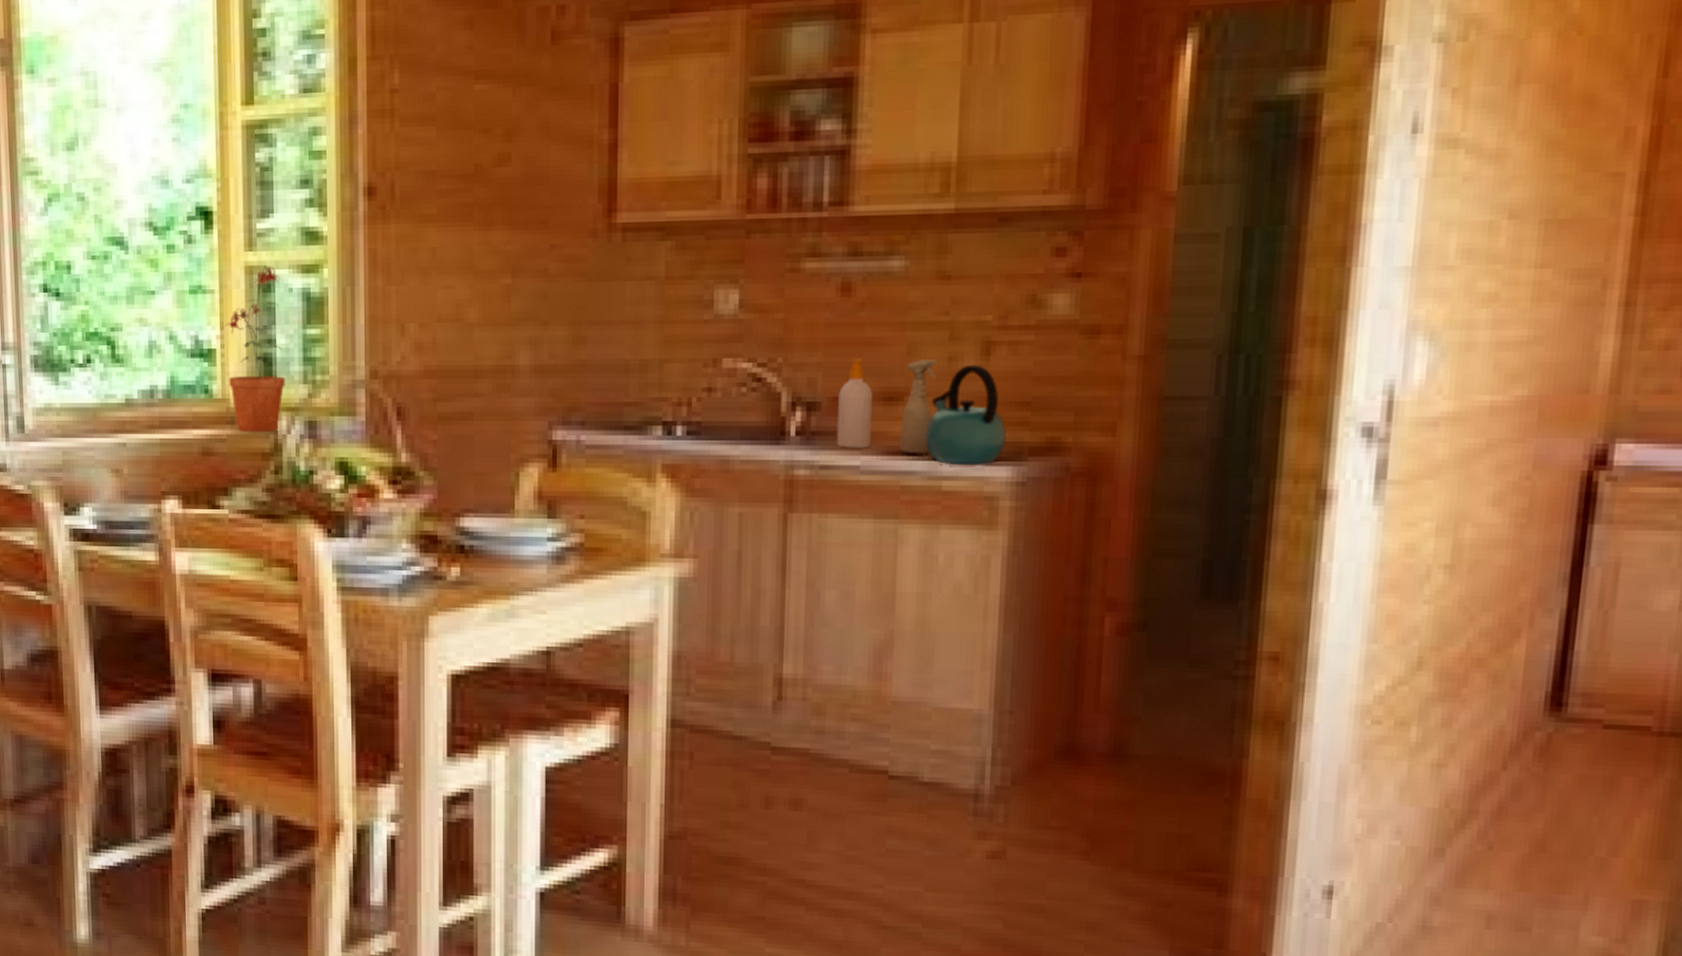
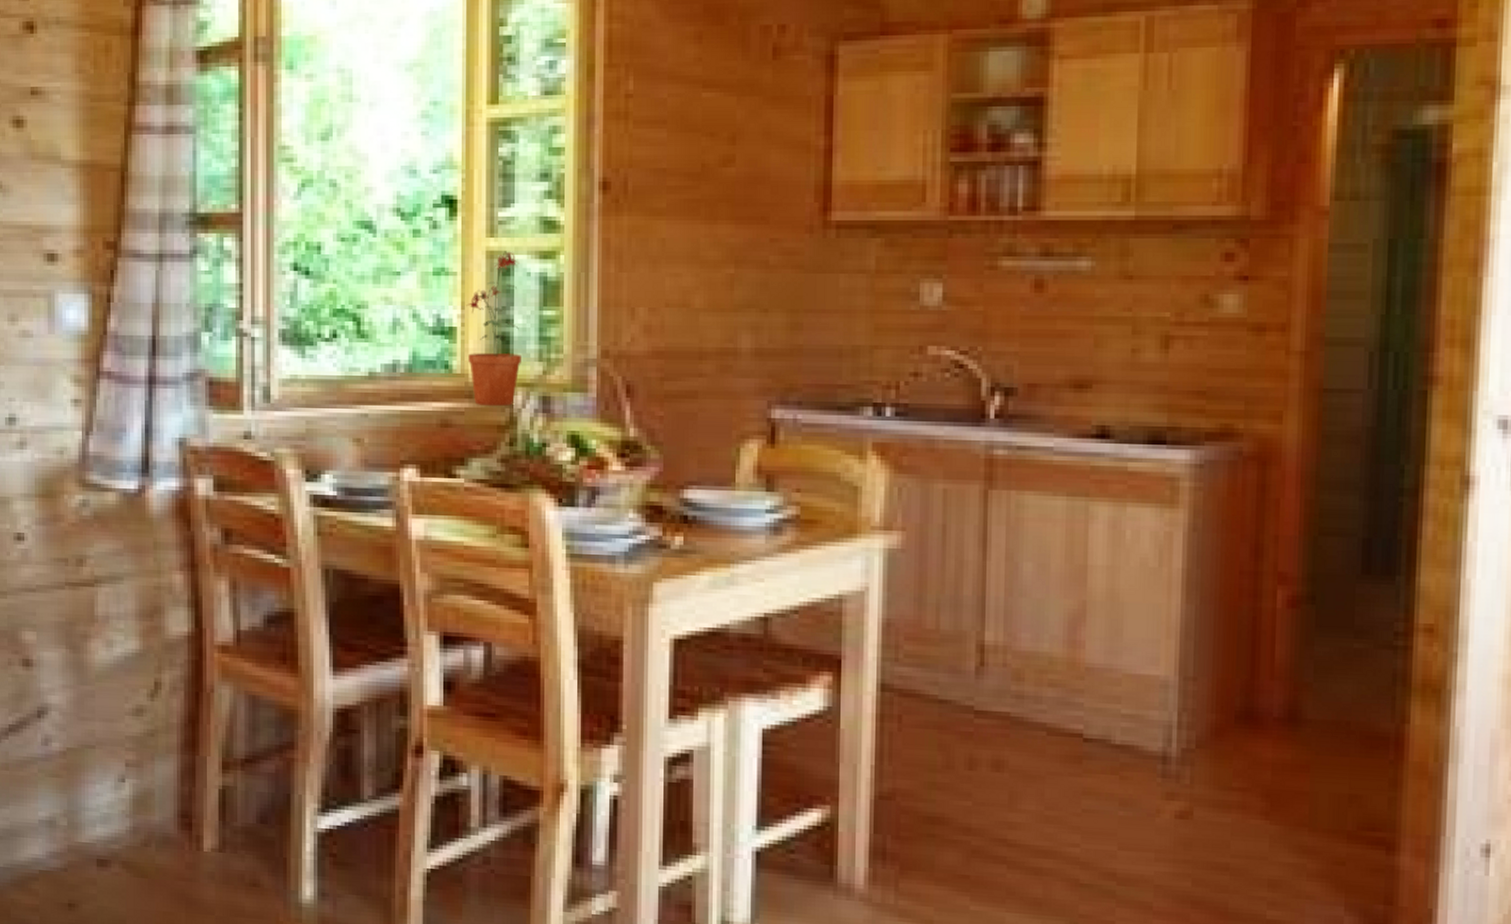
soap bottle: present [837,359,874,449] -> none [1032,349,1065,431]
spray bottle: present [900,360,938,455] -> none [1089,351,1122,438]
kettle: present [924,364,1006,466] -> none [1111,356,1185,449]

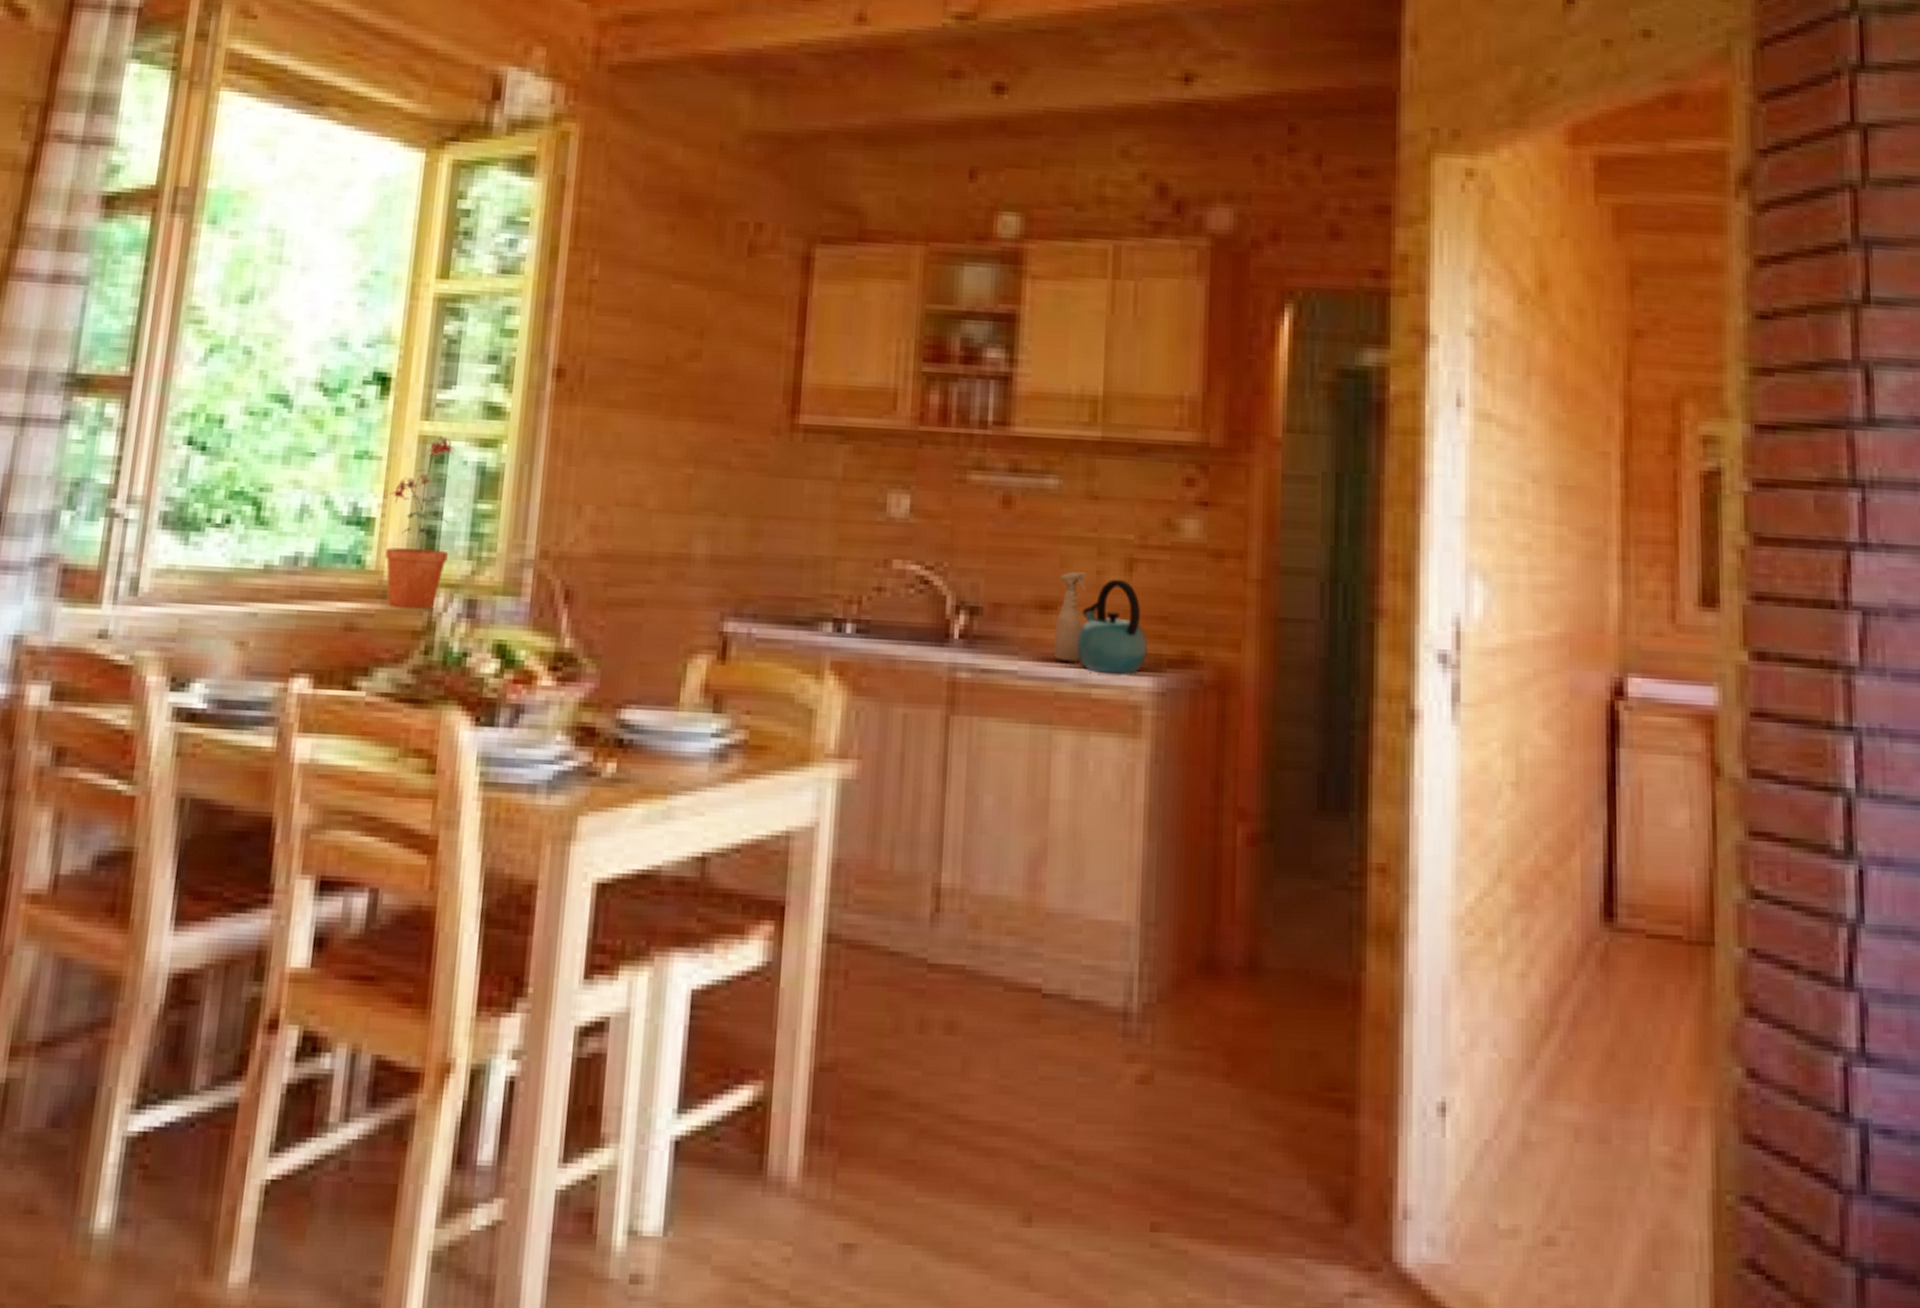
spray bottle: none [1089,351,1122,438] -> present [1054,572,1087,663]
kettle: none [1111,356,1185,449] -> present [1076,579,1148,676]

